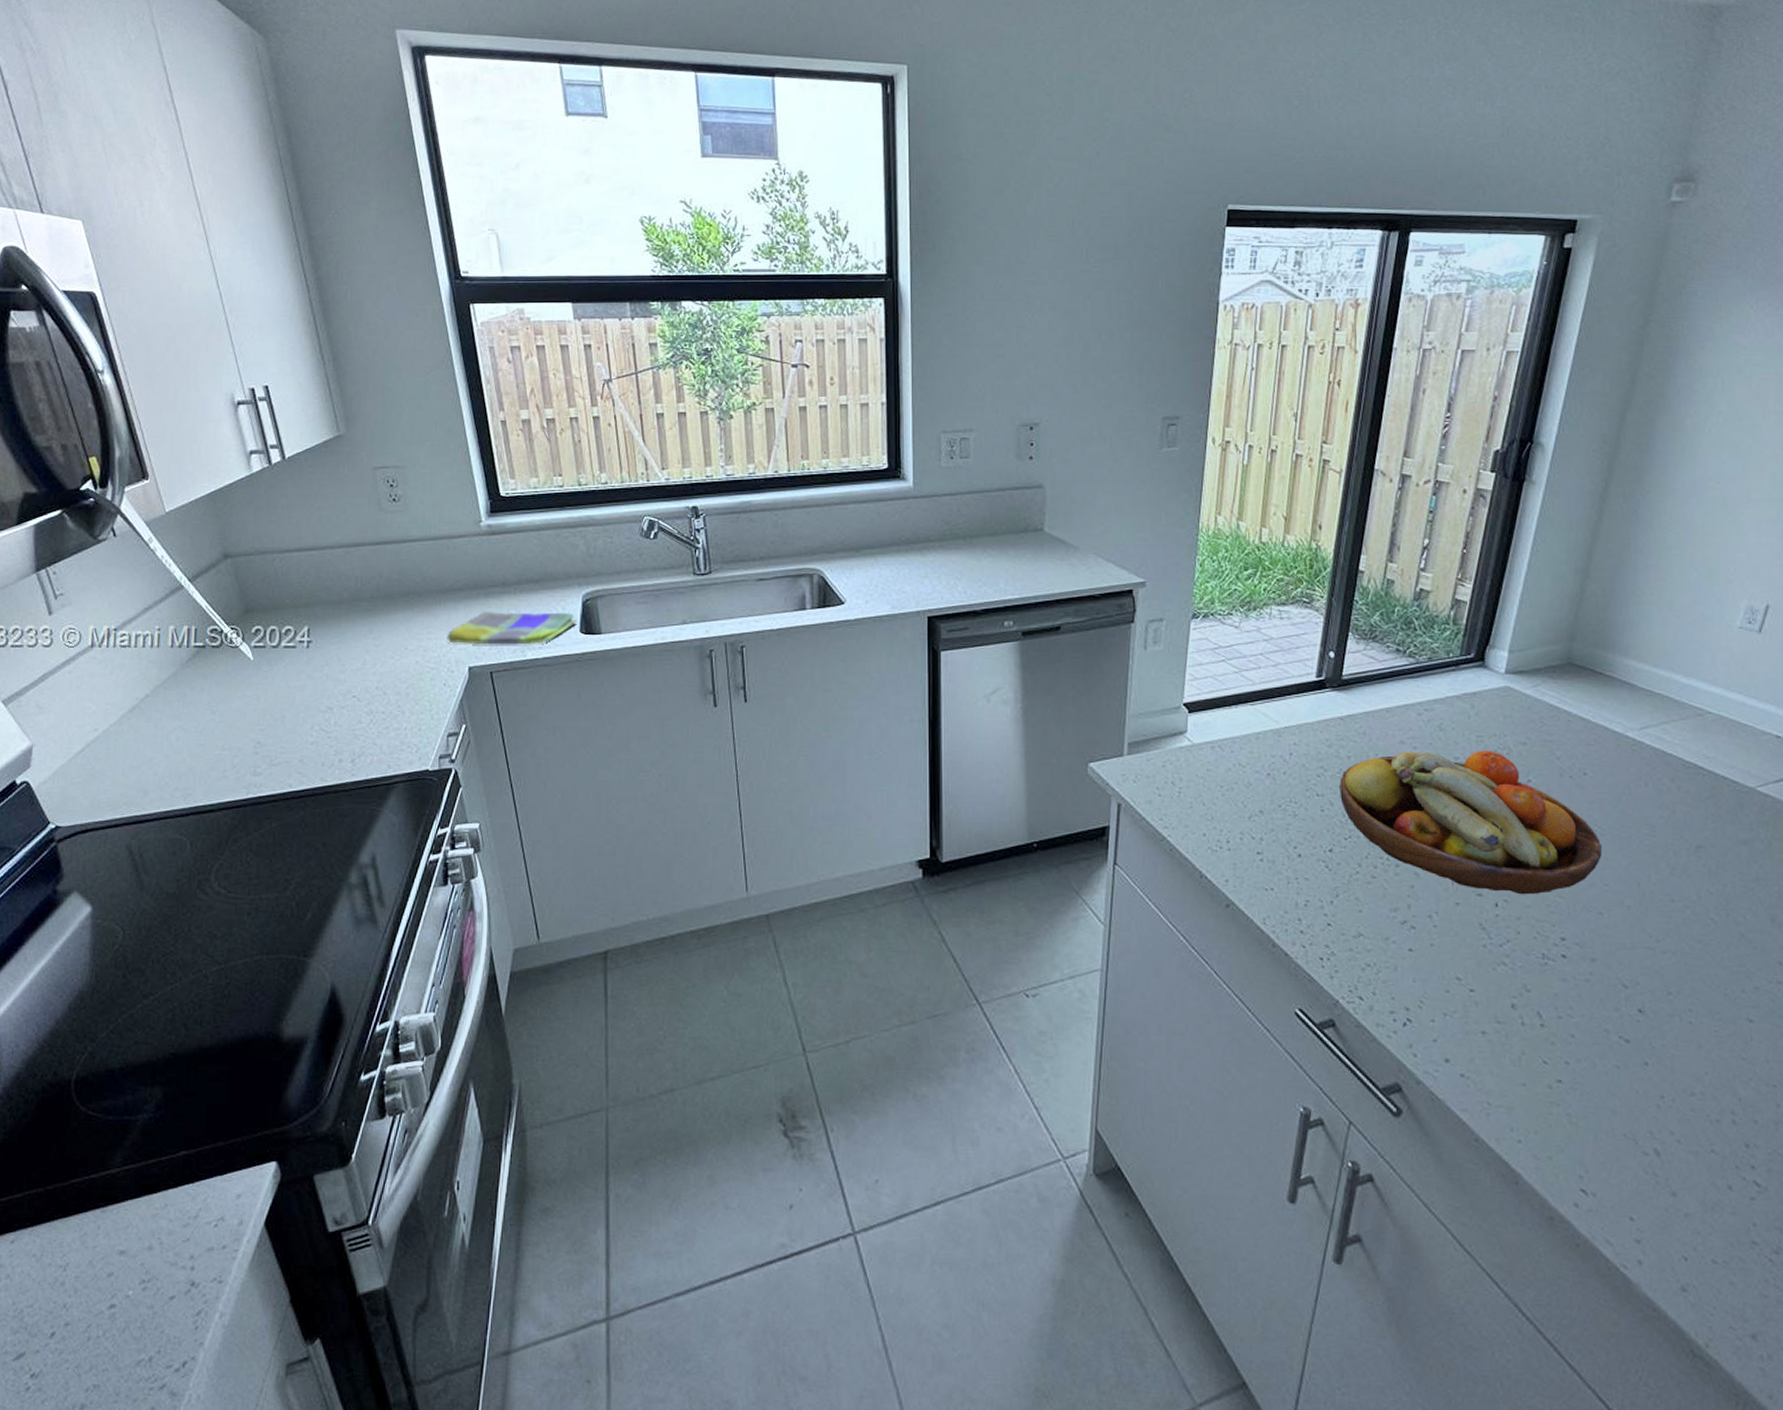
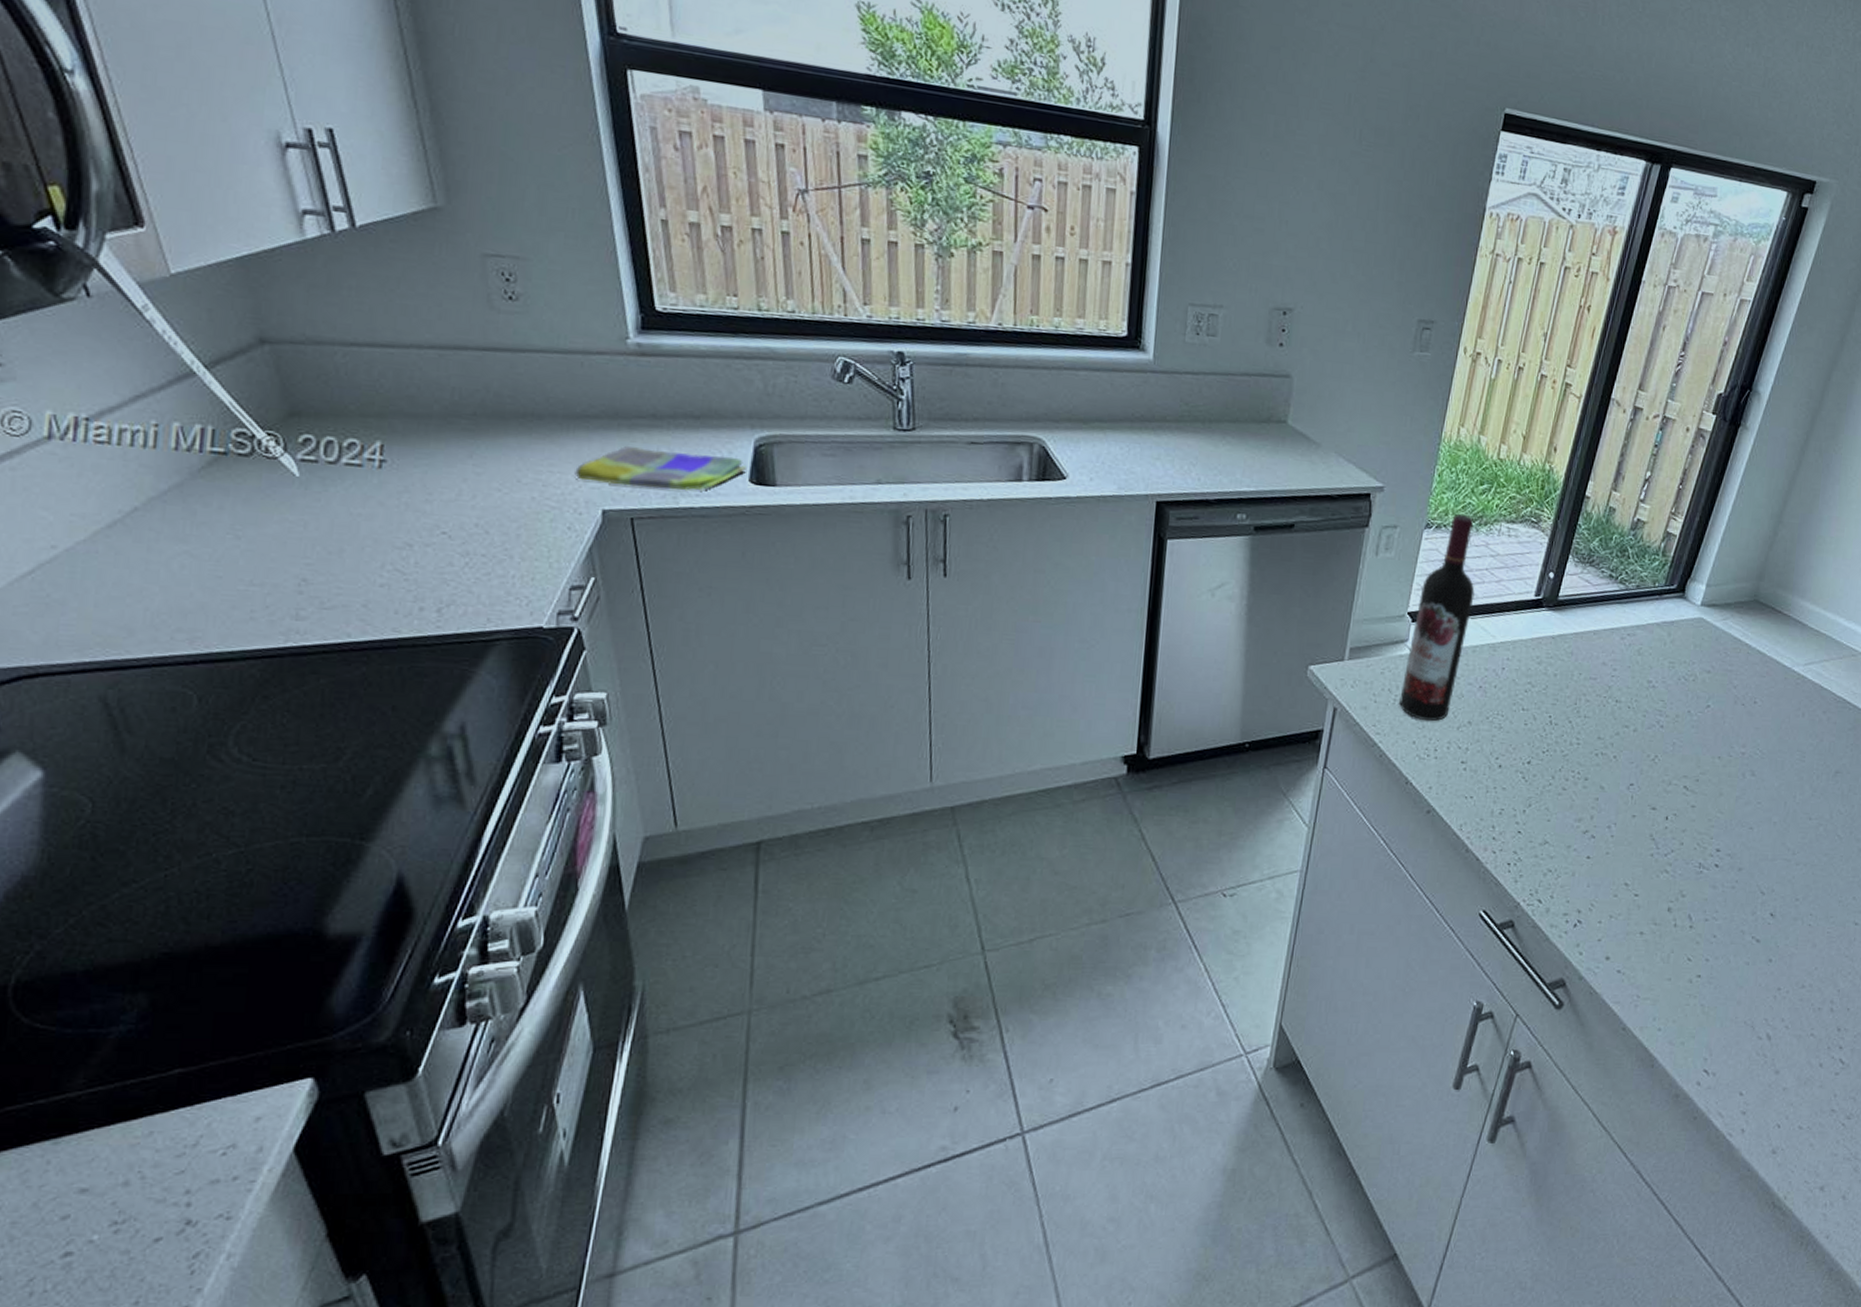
wine bottle: none [1184,601,1251,813] -> present [1399,513,1475,722]
fruit bowl: present [1339,750,1602,895] -> none [1543,672,1760,810]

